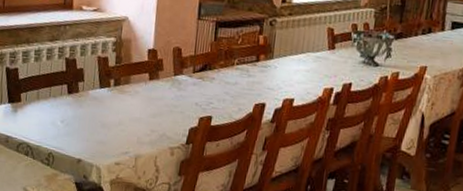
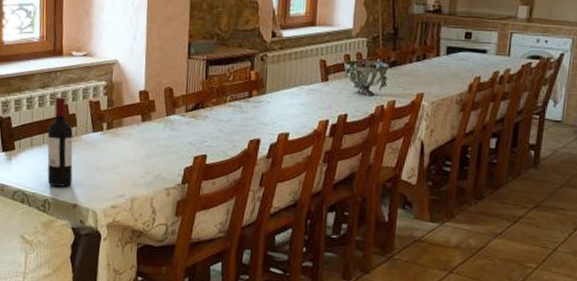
wine bottle: none [52,51,80,142] -> present [47,97,73,187]

